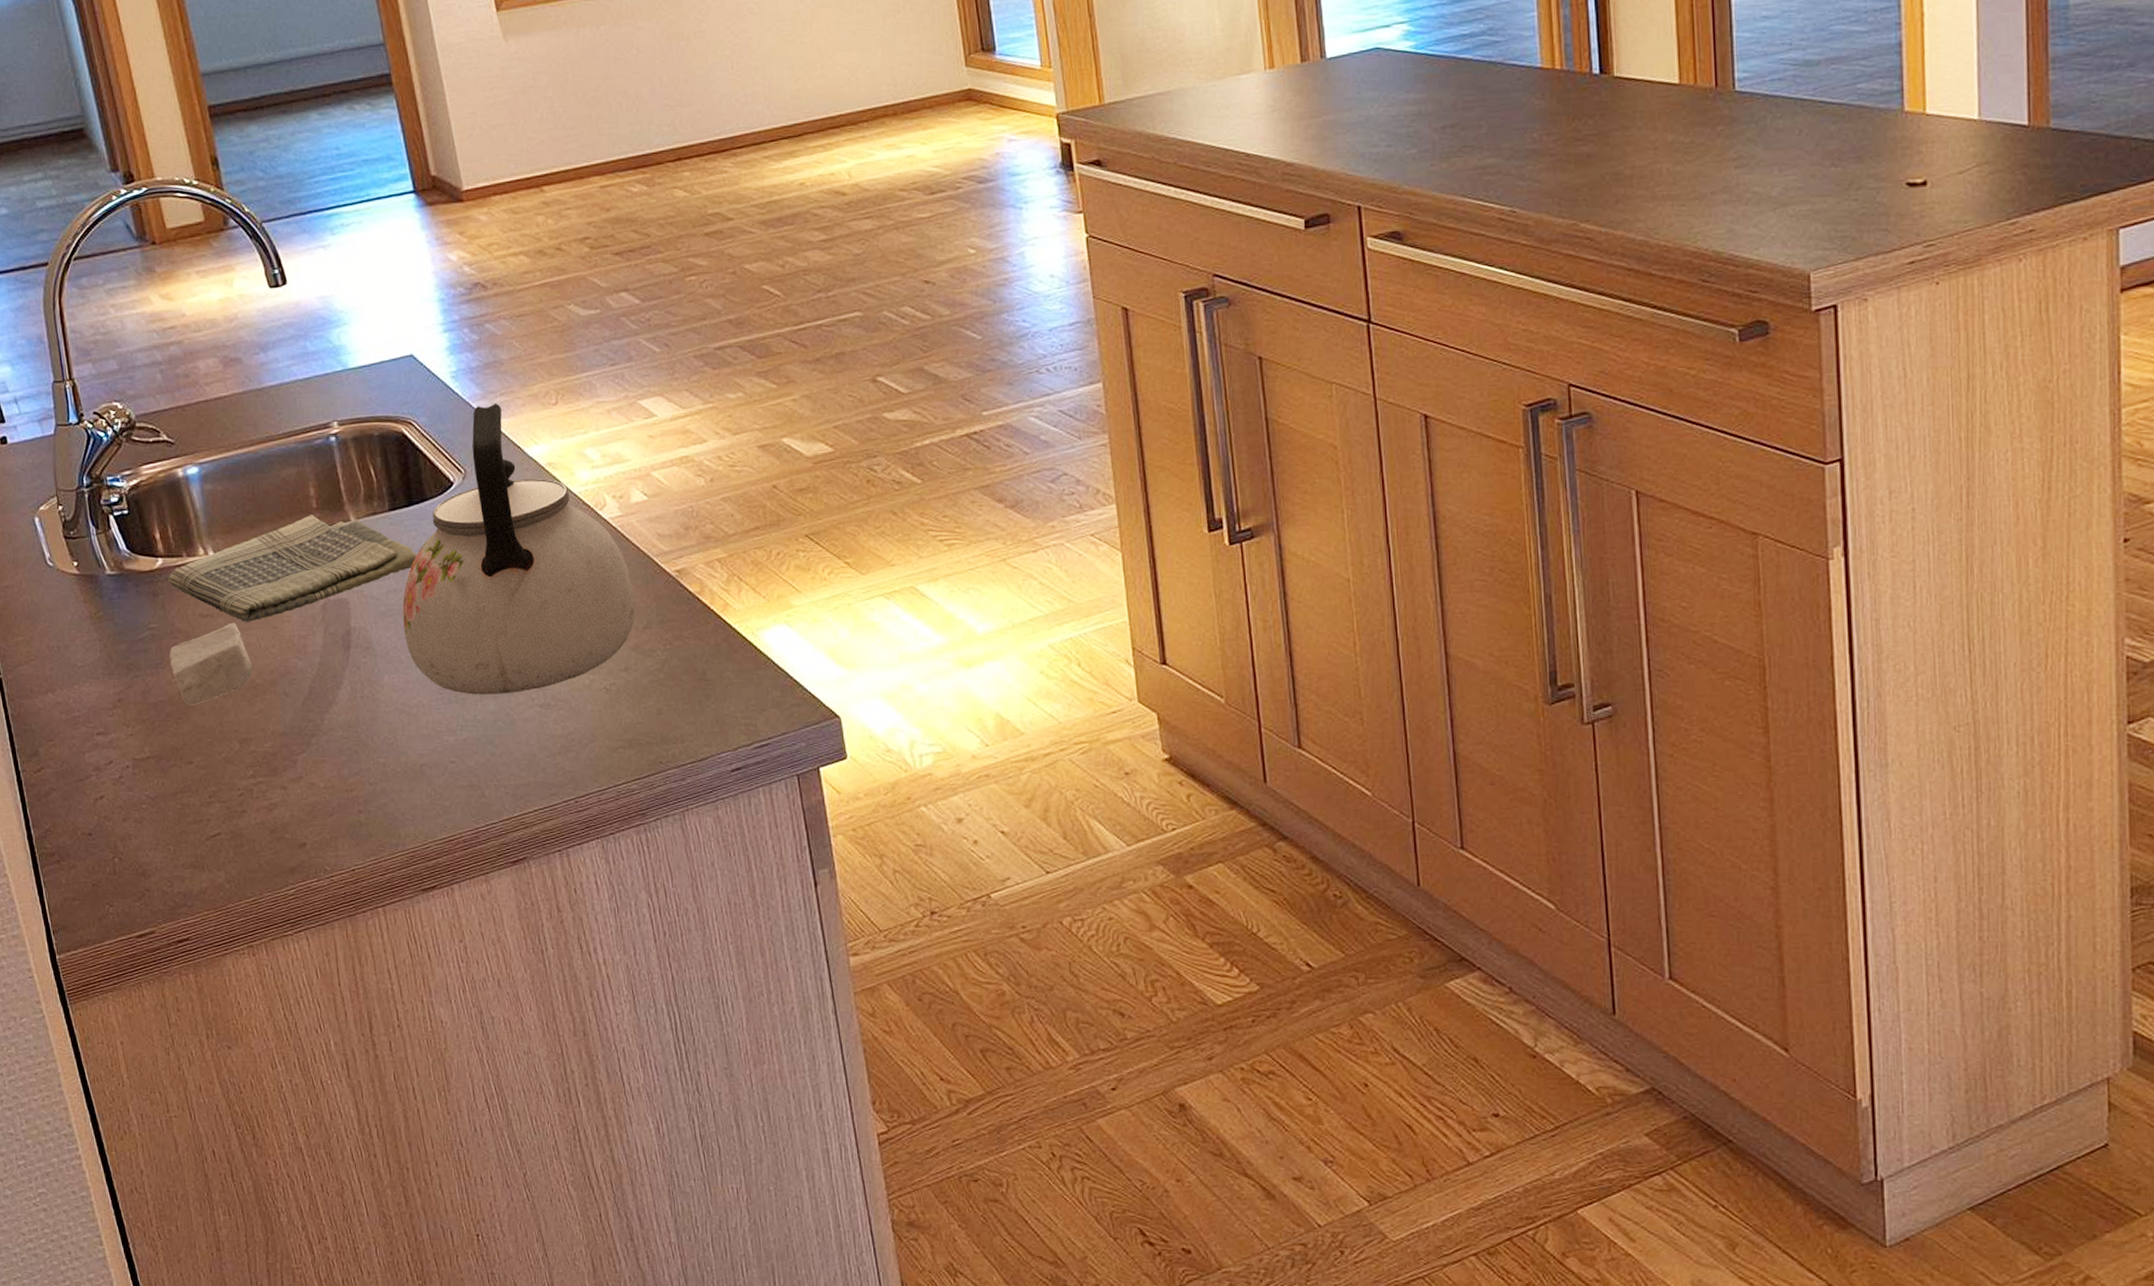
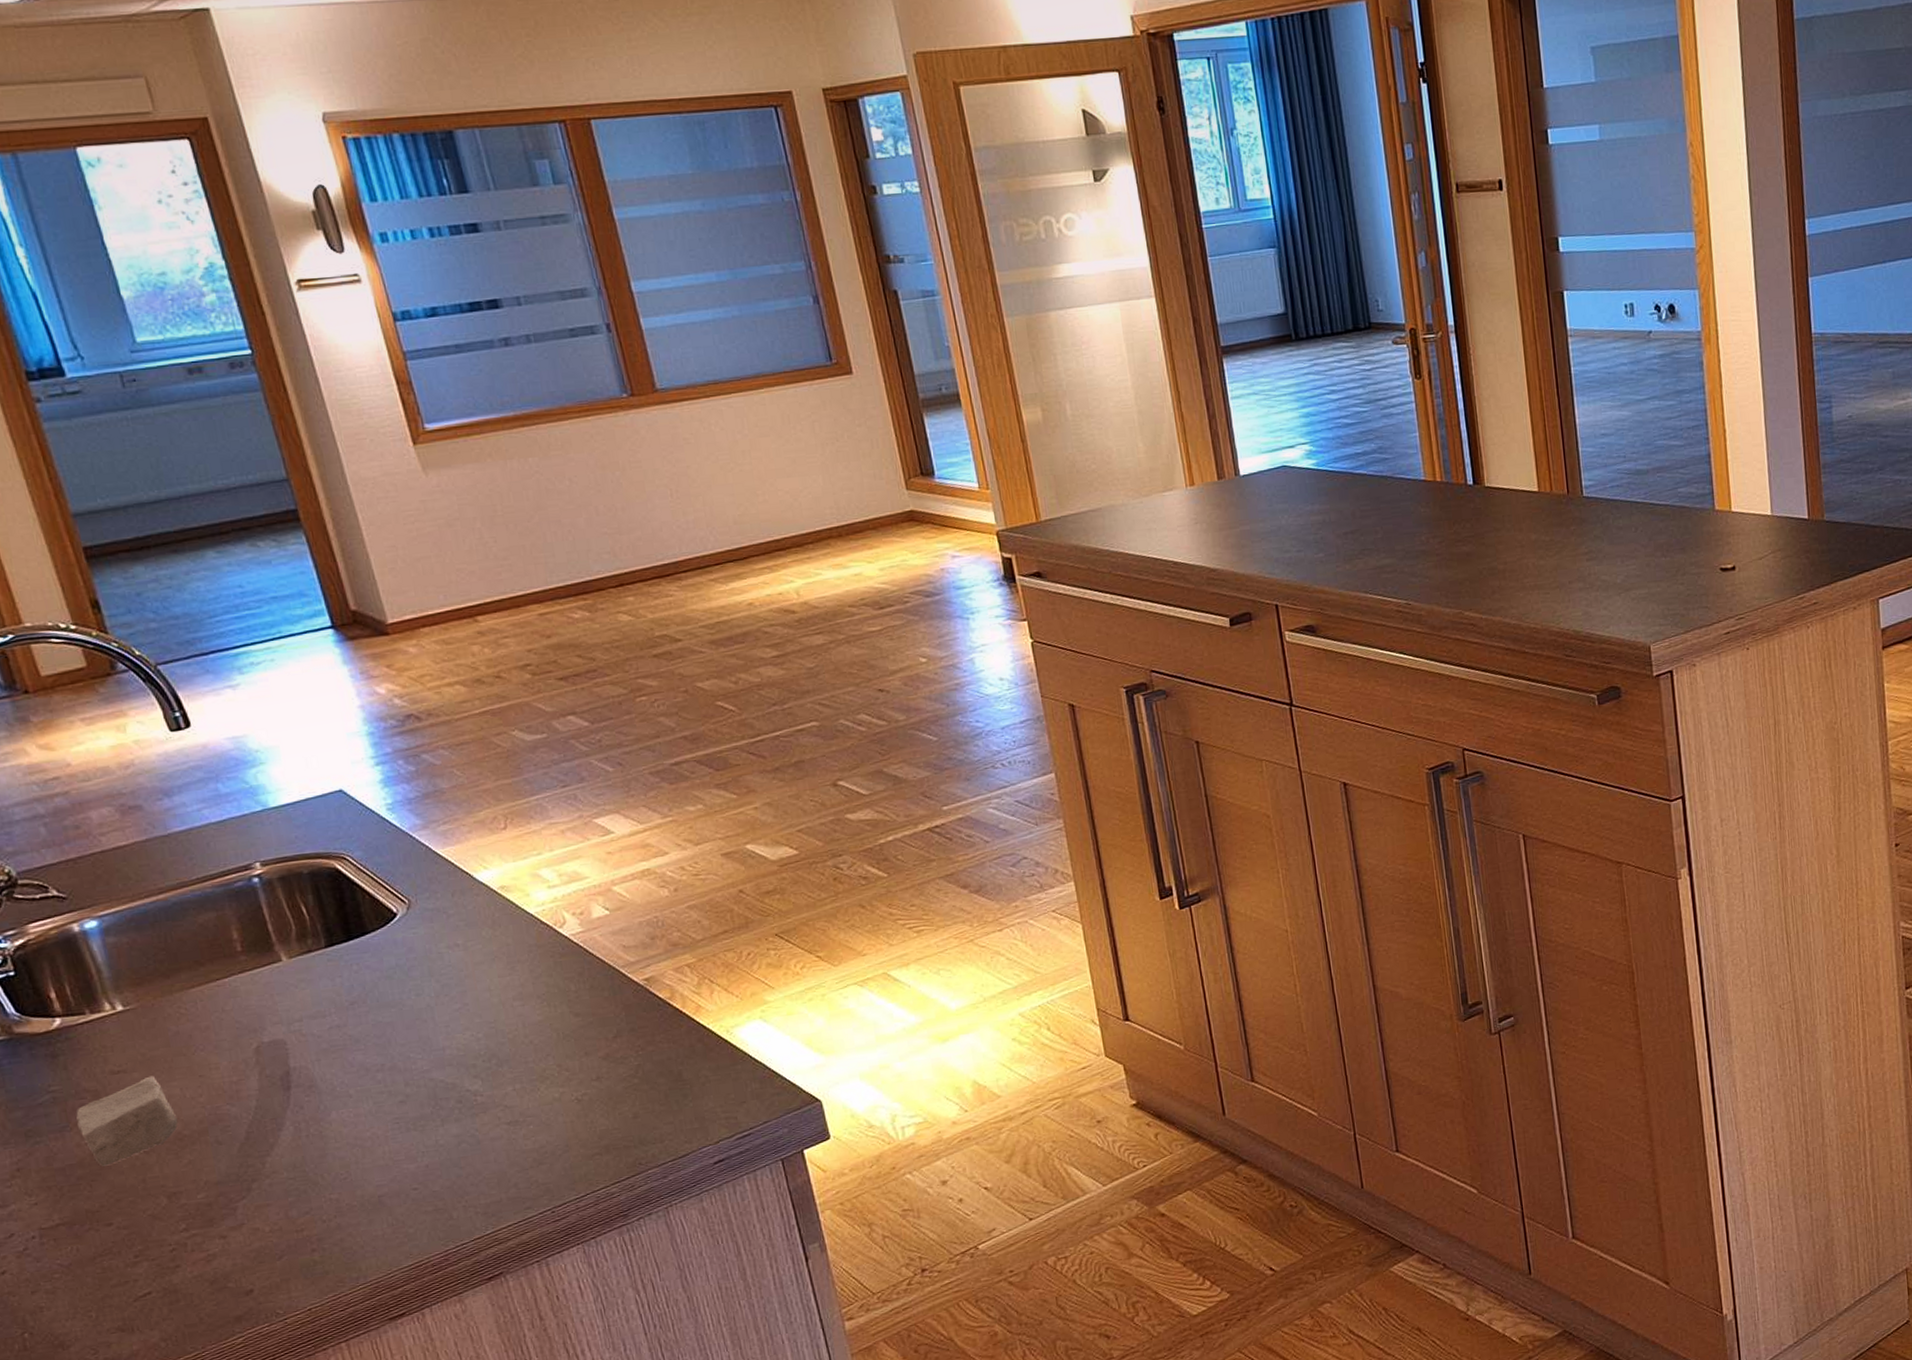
dish towel: present [168,515,417,622] -> none [69,958,360,1074]
kettle: present [402,403,636,695] -> none [347,831,604,1121]

